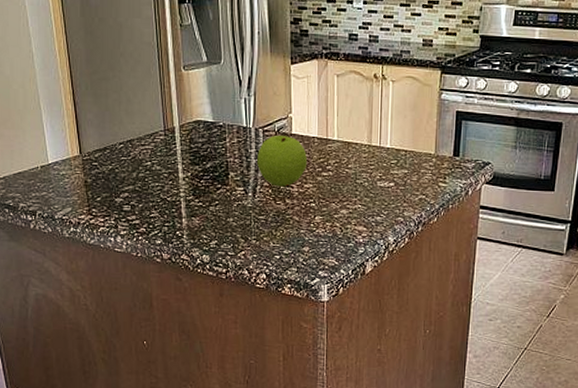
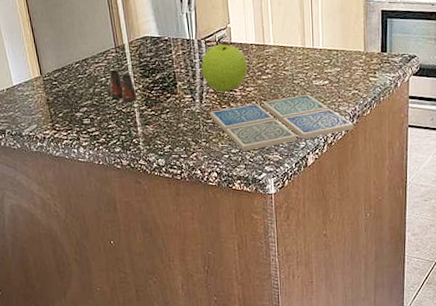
salt shaker: none [152,155,184,191] -> present [107,70,137,102]
drink coaster: none [263,195,418,254] -> present [210,94,354,152]

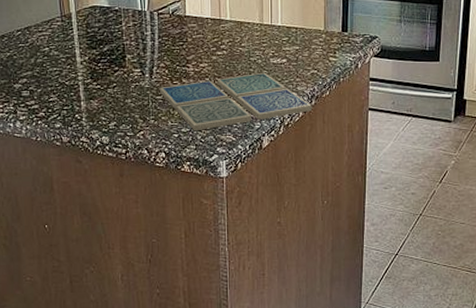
salt shaker: present [107,70,137,102] -> none [50,40,82,75]
apple: present [201,44,248,92] -> none [153,17,202,67]

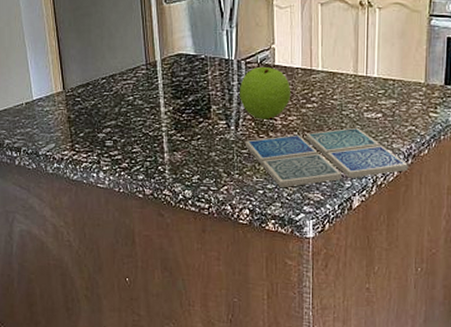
apple: none [153,17,202,67] -> present [240,66,292,120]

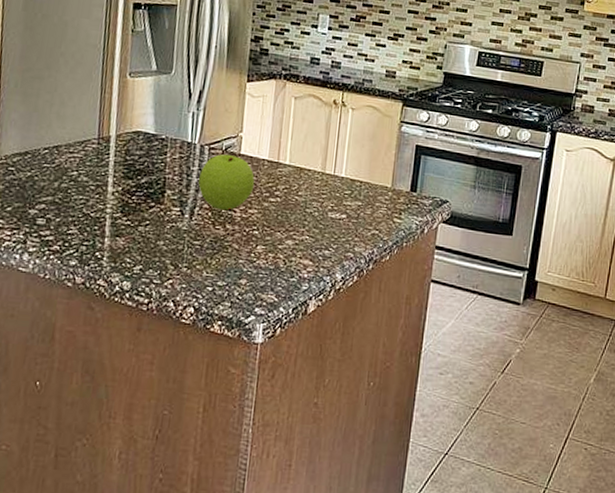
drink coaster: present [246,127,408,188] -> none [198,226,369,287]

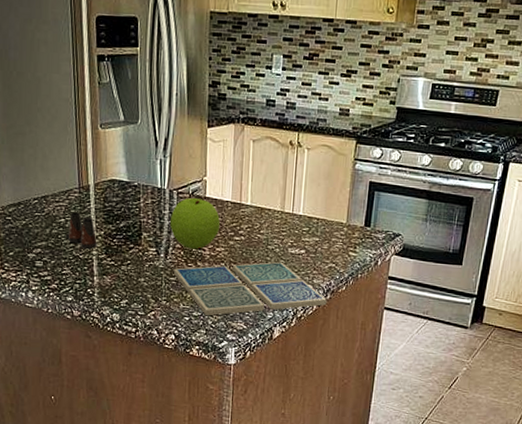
salt shaker: none [76,164,113,206] -> present [65,212,97,249]
drink coaster: none [198,226,369,287] -> present [174,261,327,316]

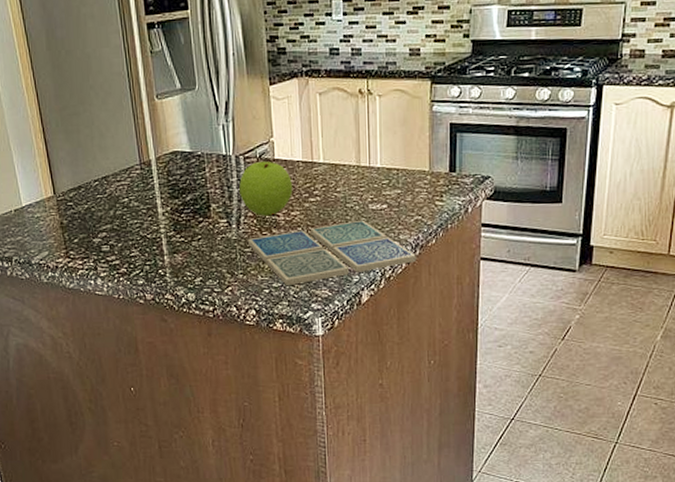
salt shaker: present [65,212,97,249] -> none [130,190,164,227]

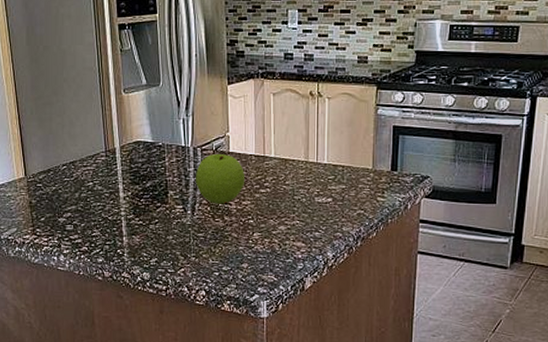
drink coaster: present [248,220,416,286] -> none [202,211,357,270]

